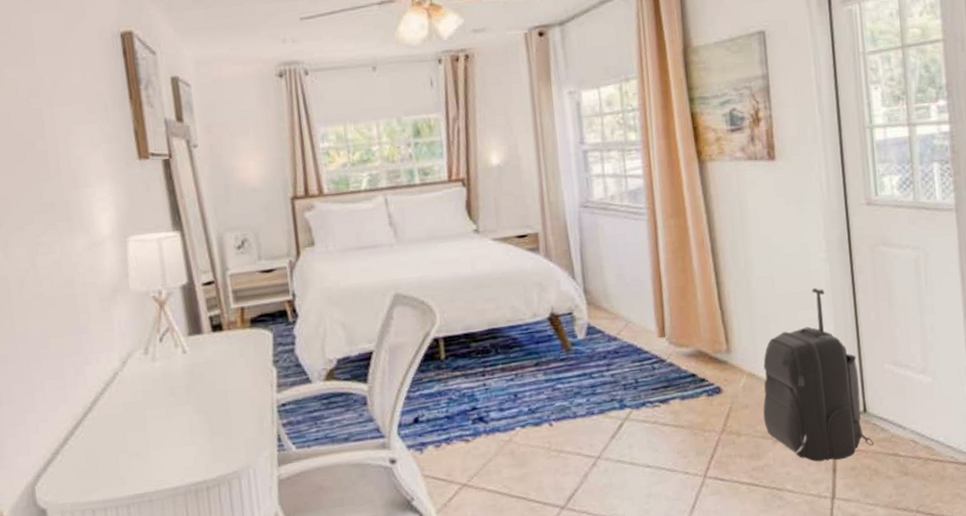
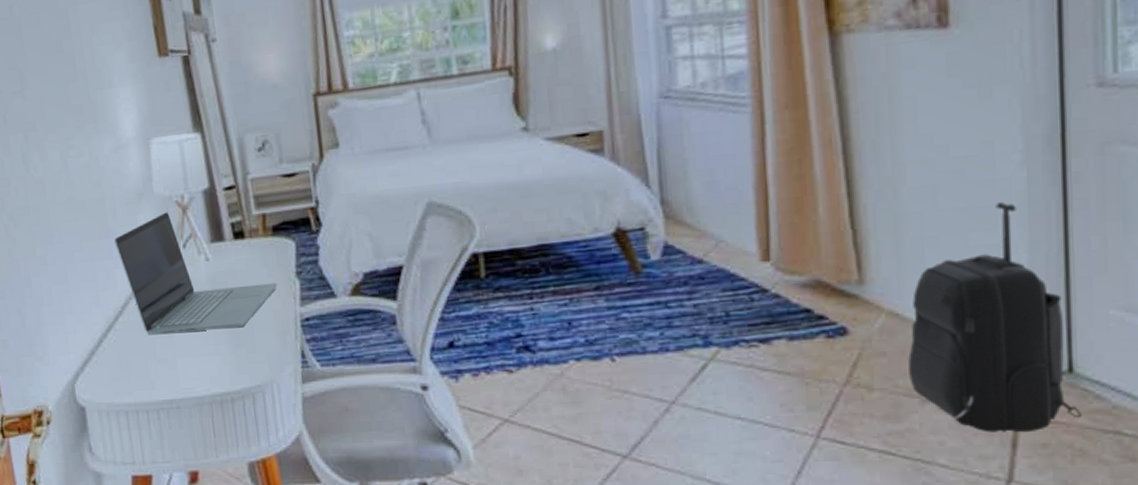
laptop: none [84,307,255,430] -> present [113,212,277,335]

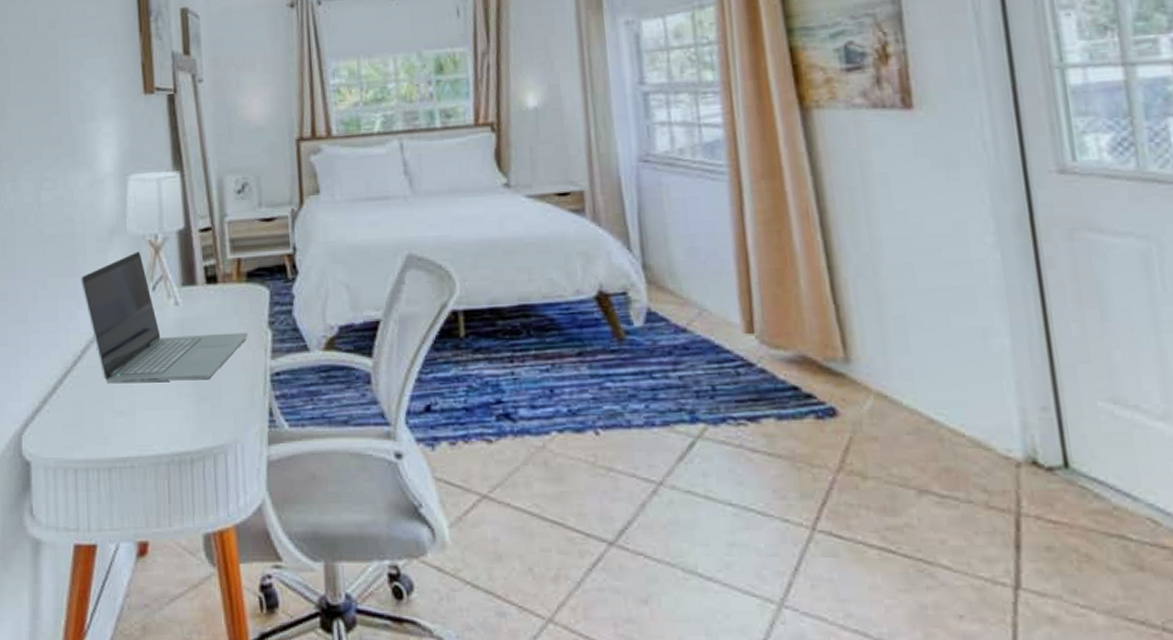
rolling backpack: present [908,201,1081,433] -> none [900,282,1083,533]

